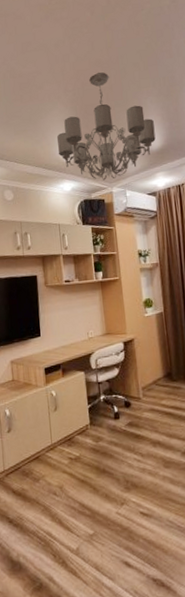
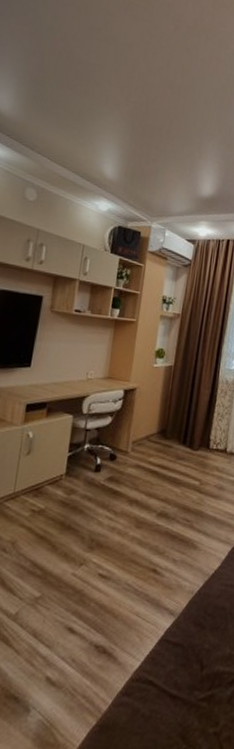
chandelier: present [56,72,156,181] -> none [101,93,211,213]

